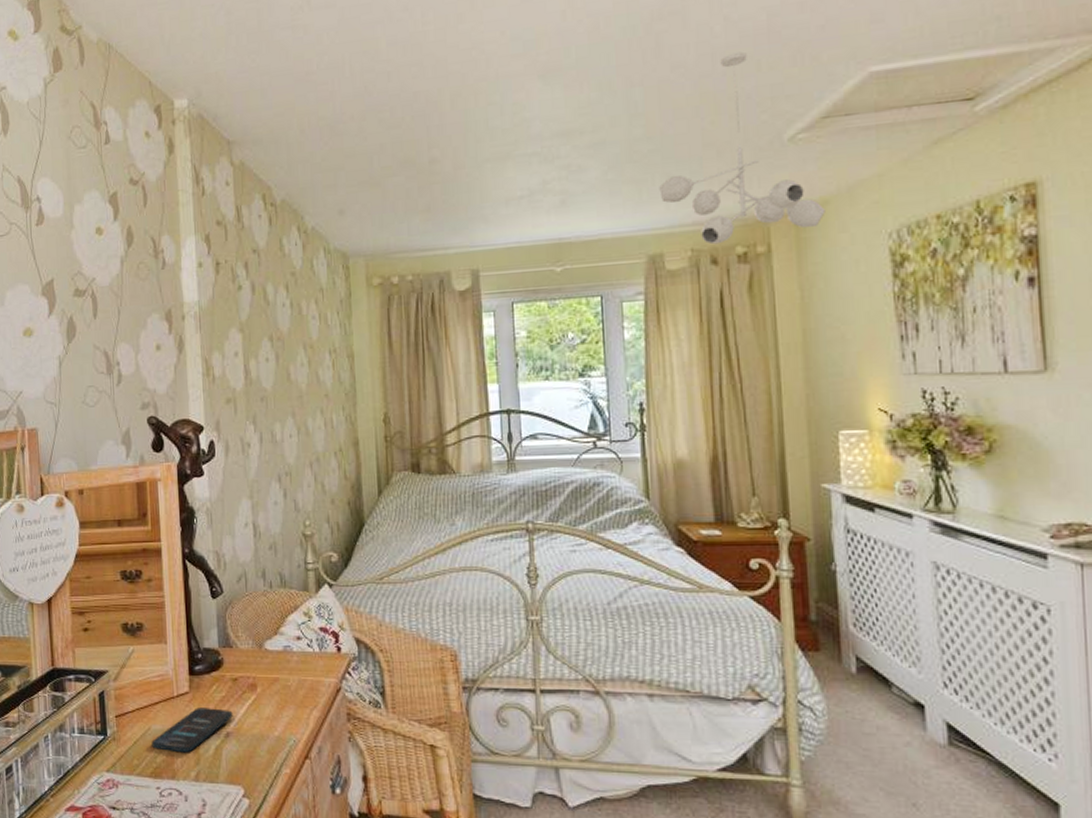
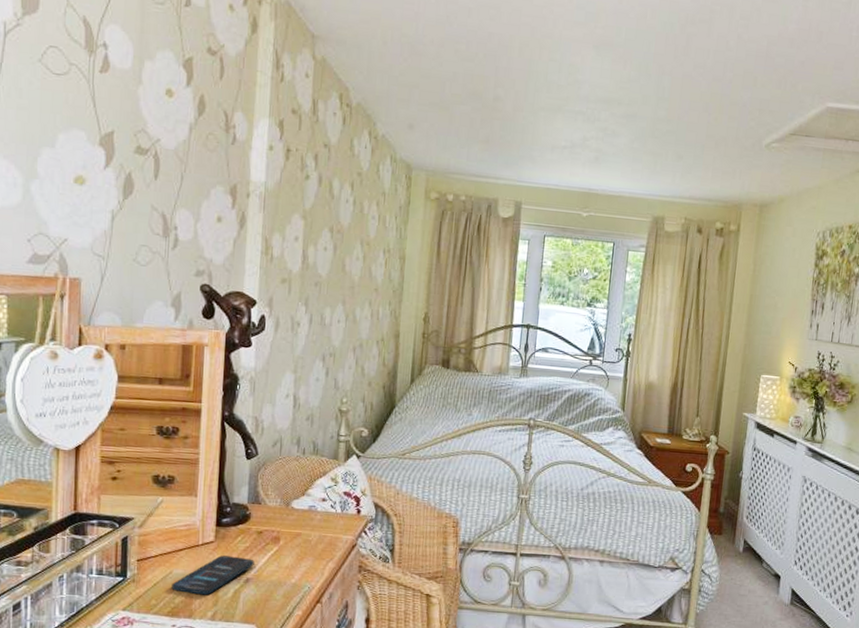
ceiling light fixture: present [659,51,826,245] -> none [669,66,781,218]

